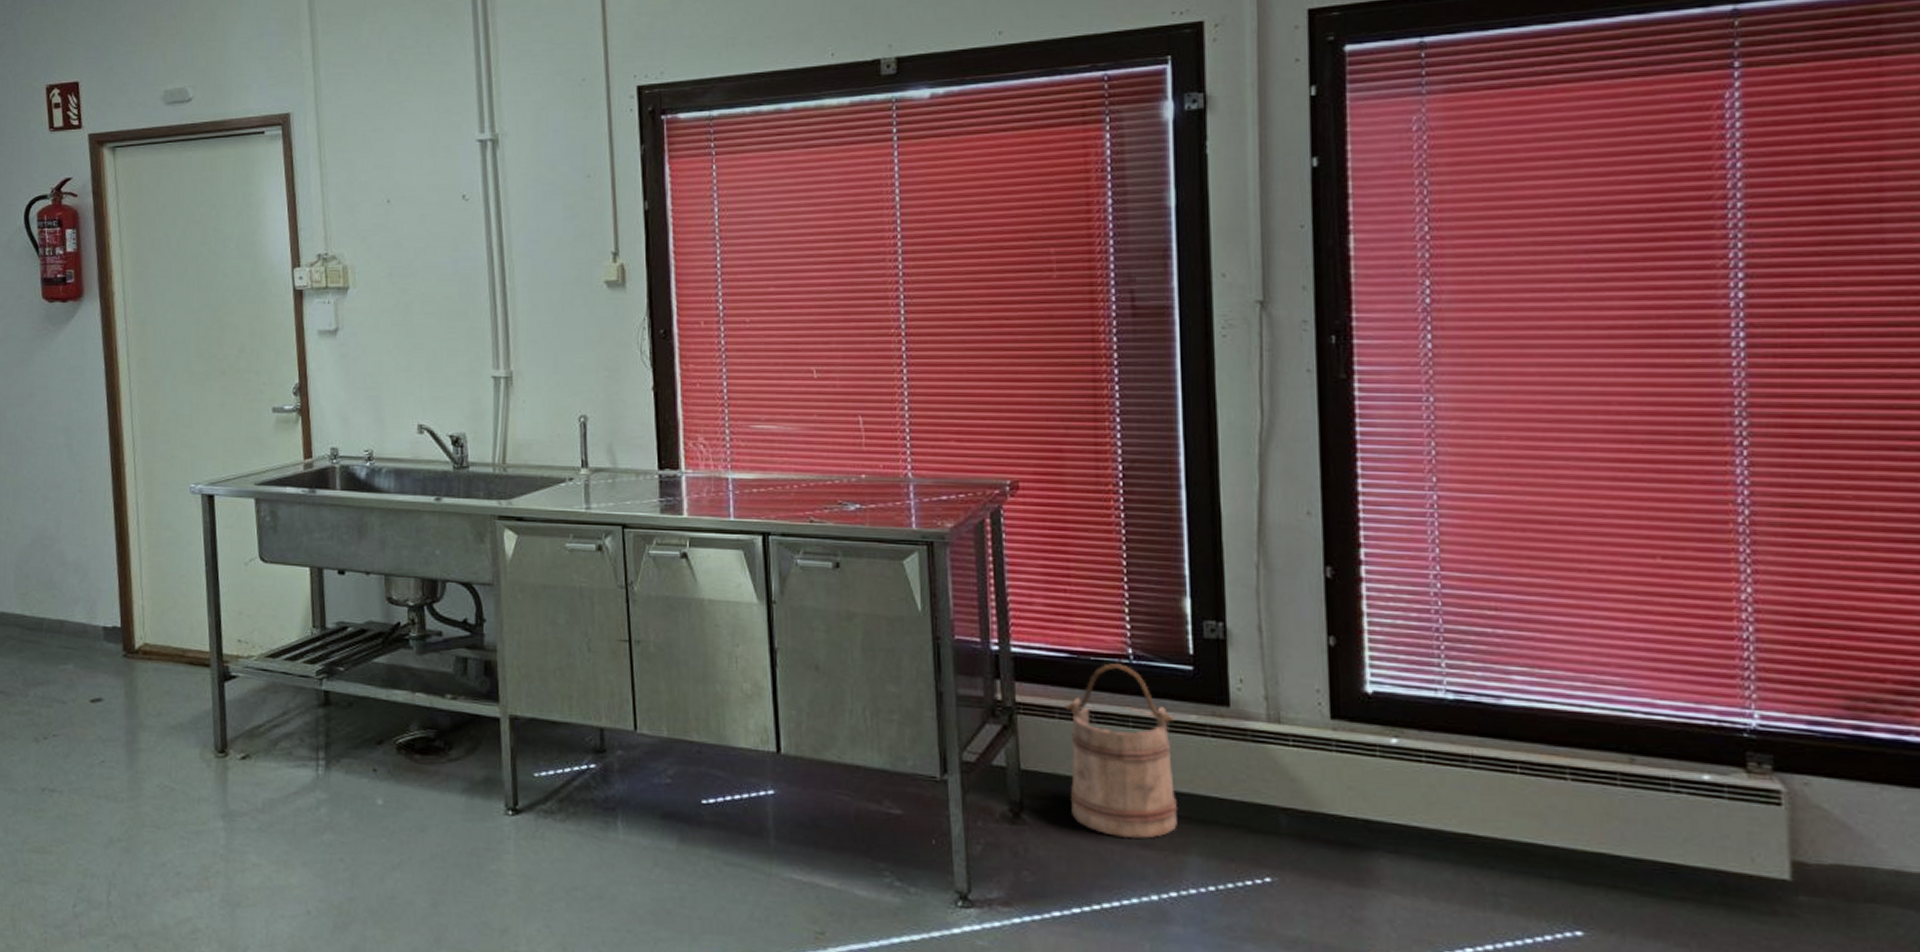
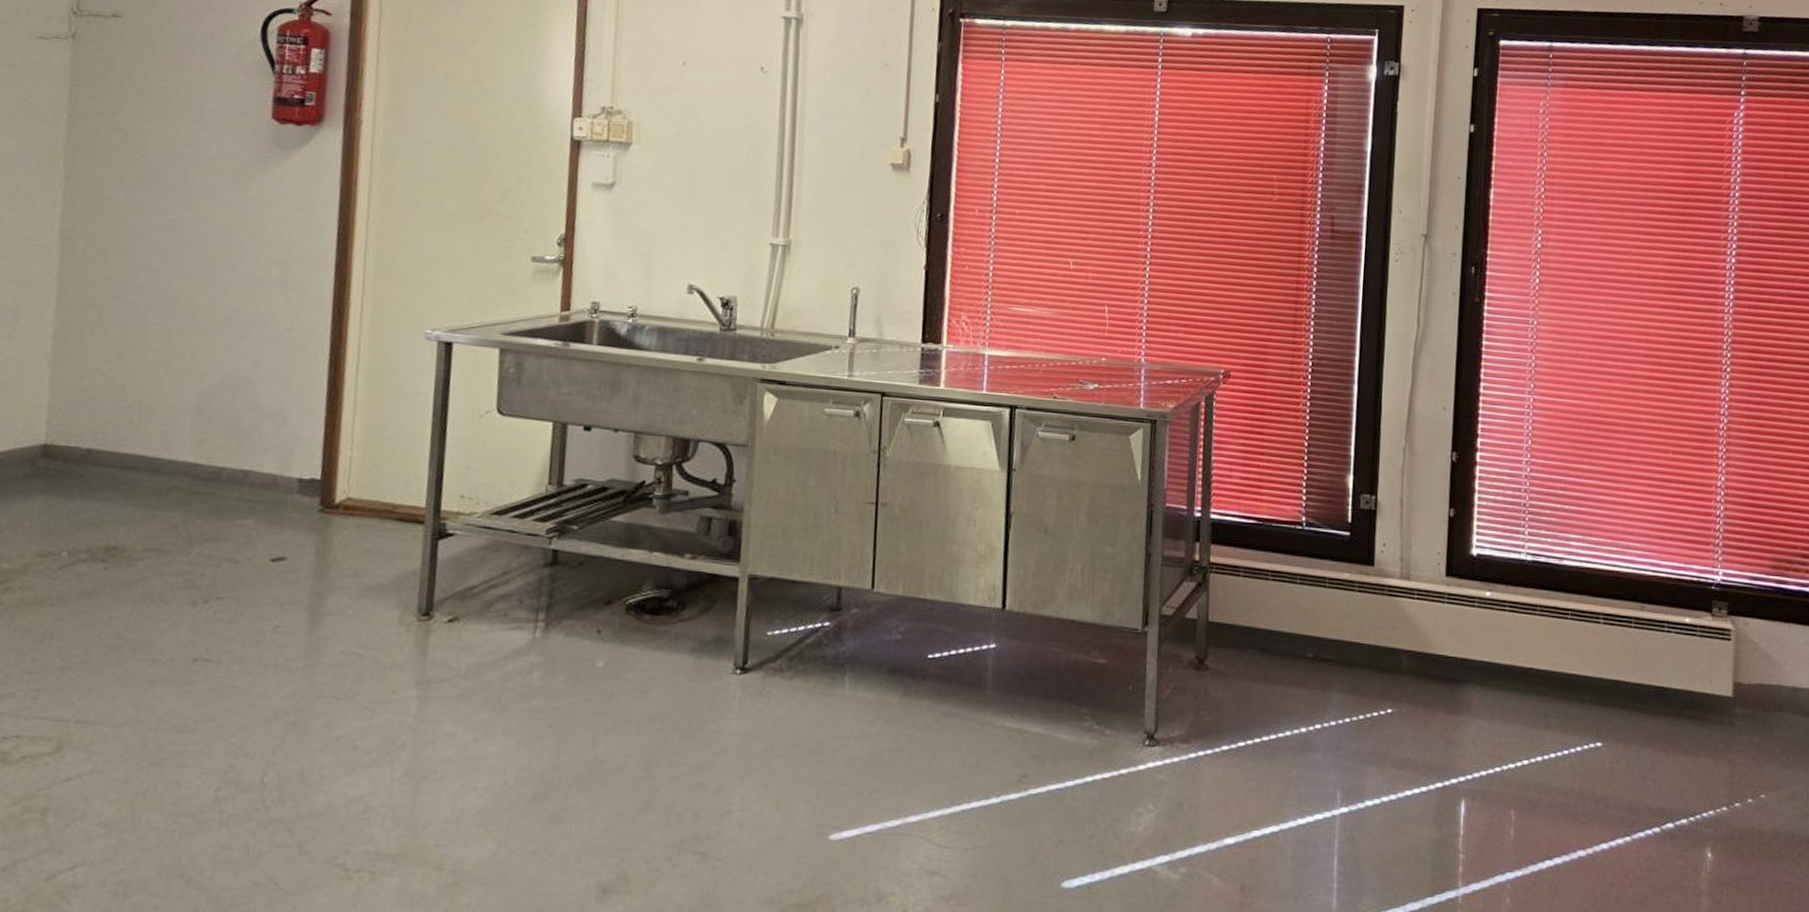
bucket: present [1064,663,1177,839] -> none [1245,529,1332,679]

